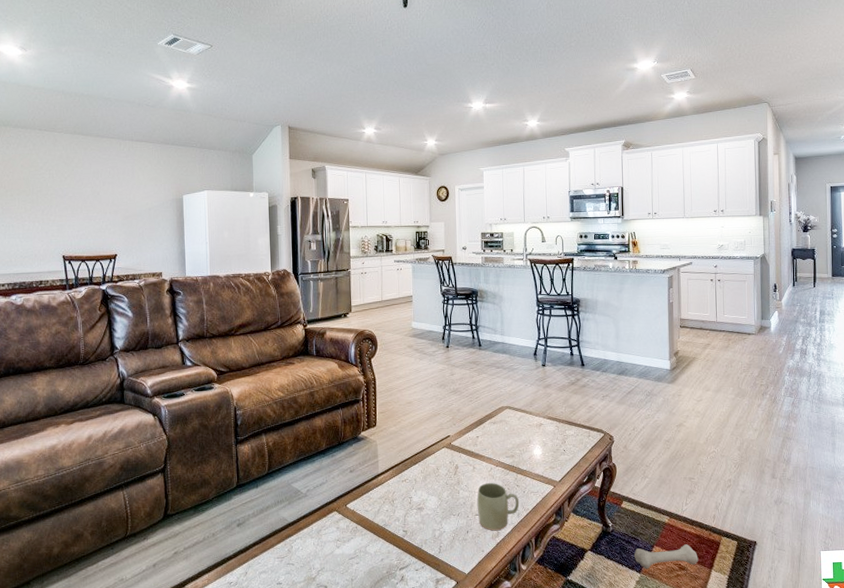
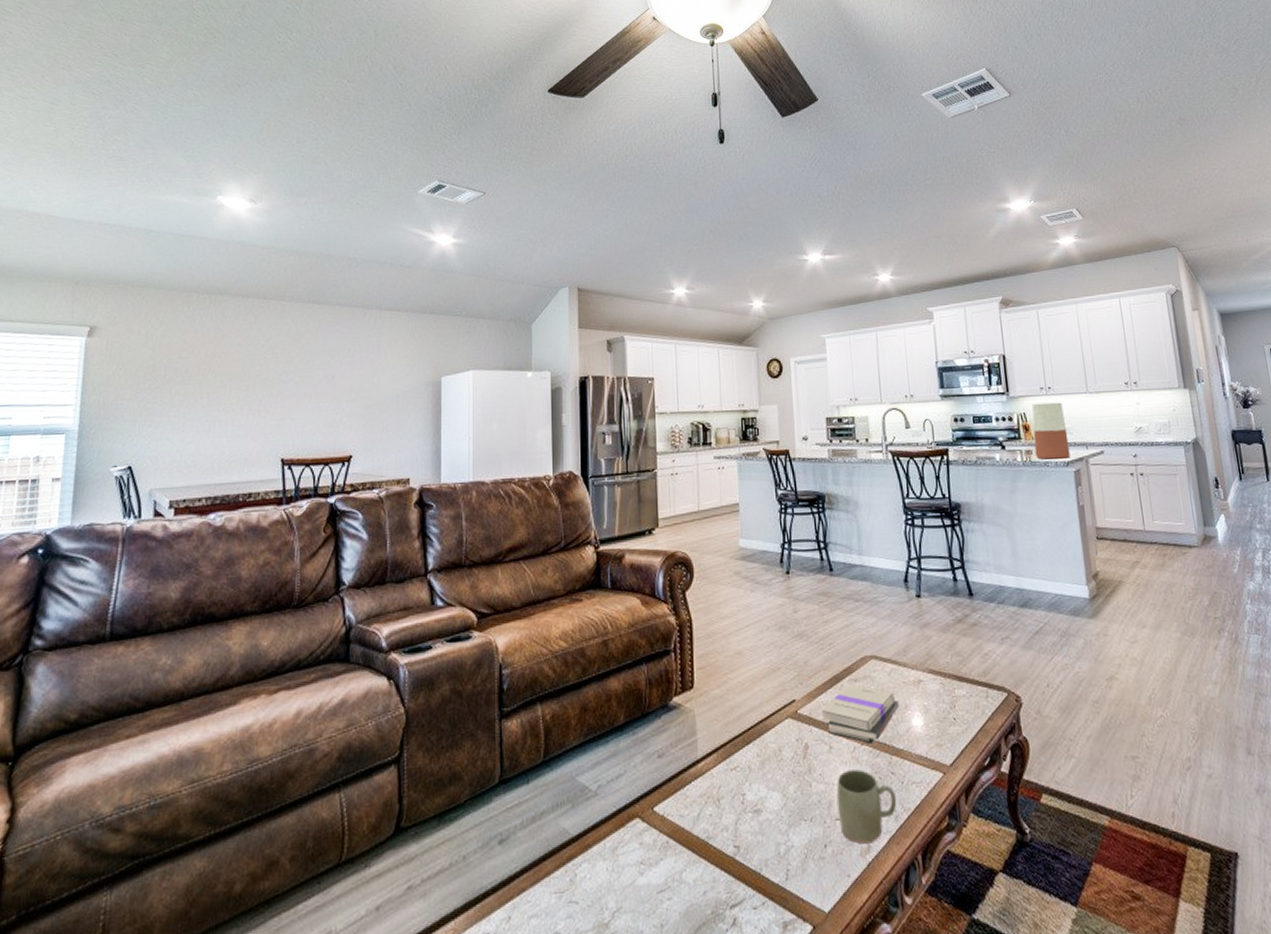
books: none [468,425,525,466] -> present [821,683,899,745]
dog toy: present [634,544,698,569] -> none [1065,859,1159,901]
vase: none [639,224,667,268] -> present [1031,402,1071,460]

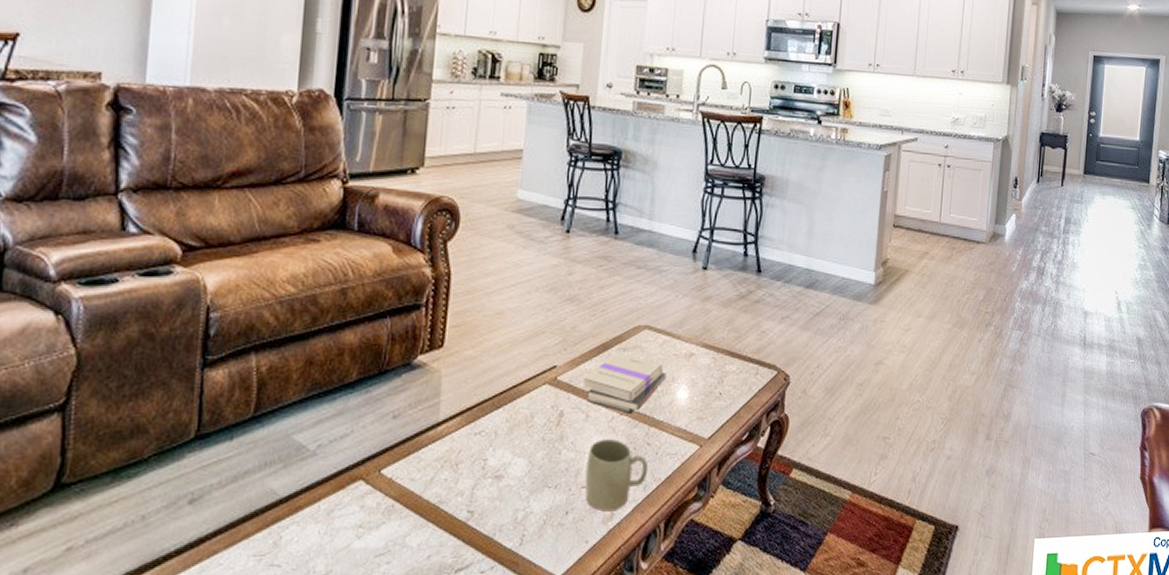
vase: present [1031,402,1071,460] -> none [850,79,888,141]

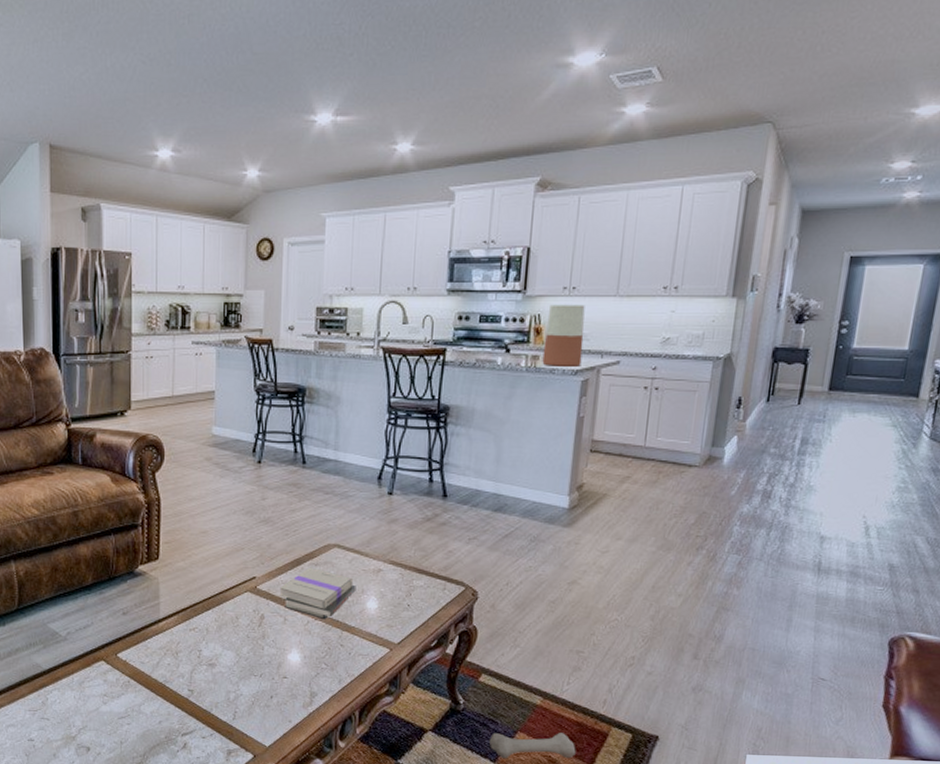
mug: present [584,439,649,512] -> none [286,639,343,699]
dog toy: none [800,530,883,567] -> present [490,733,576,759]
vase: none [850,79,888,141] -> present [542,304,585,366]

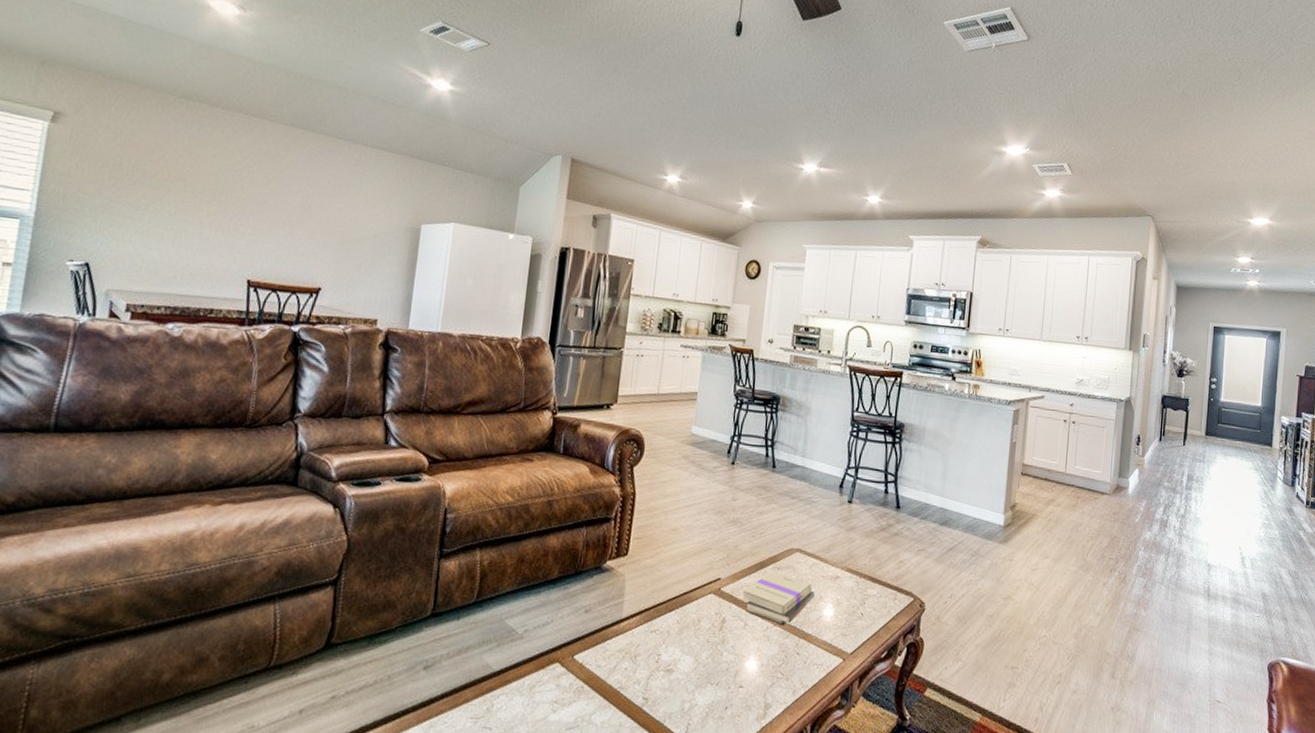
vase: present [542,304,585,366] -> none [982,342,1016,398]

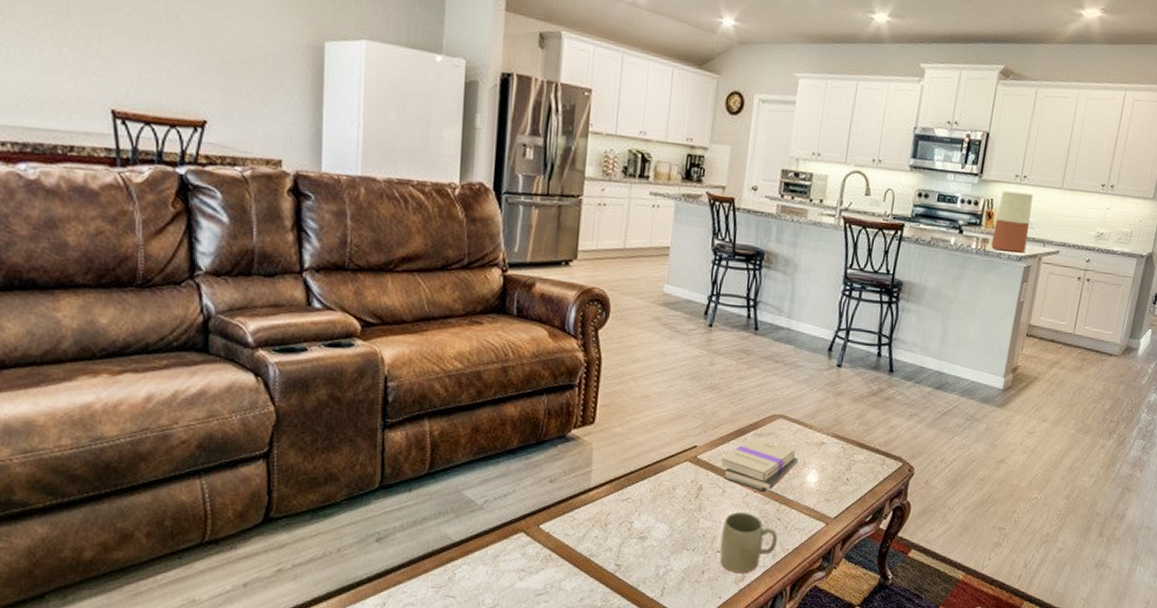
mug: none [742,646,798,711] -> present [719,512,778,574]
vase: none [982,342,1016,398] -> present [991,190,1034,253]

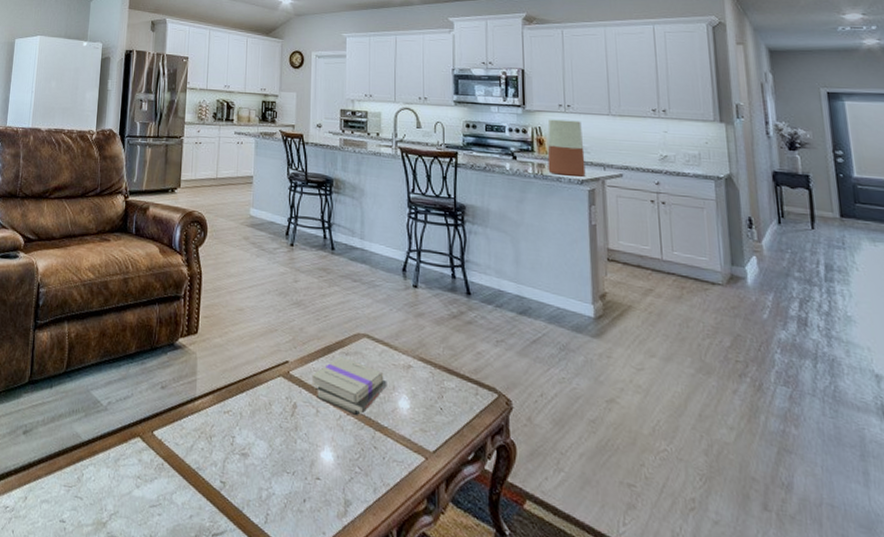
mug: present [719,512,778,574] -> none [319,435,377,508]

